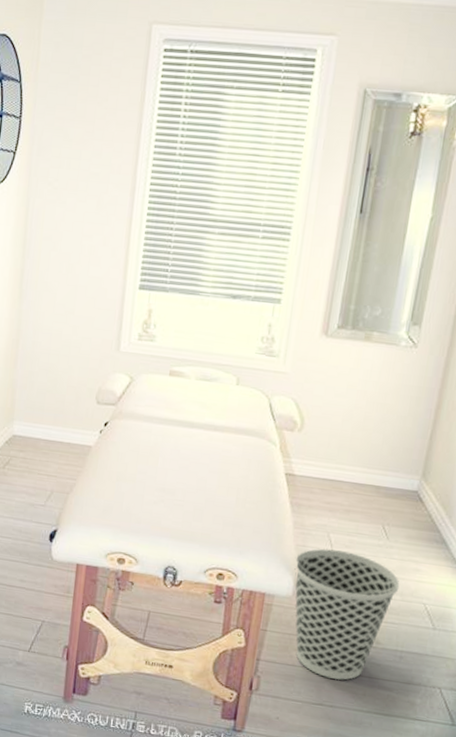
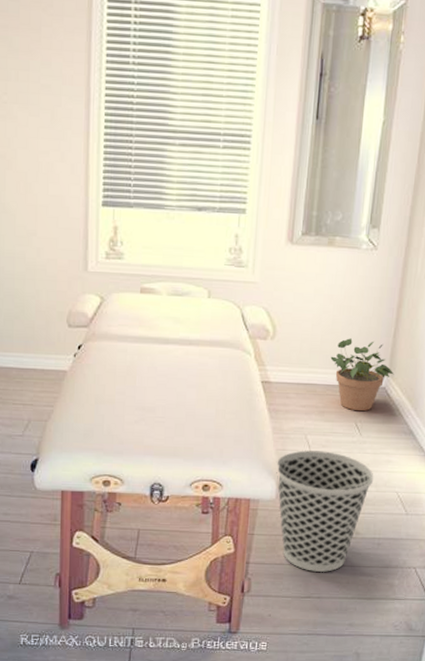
potted plant: none [360,436,428,514] -> present [330,338,394,412]

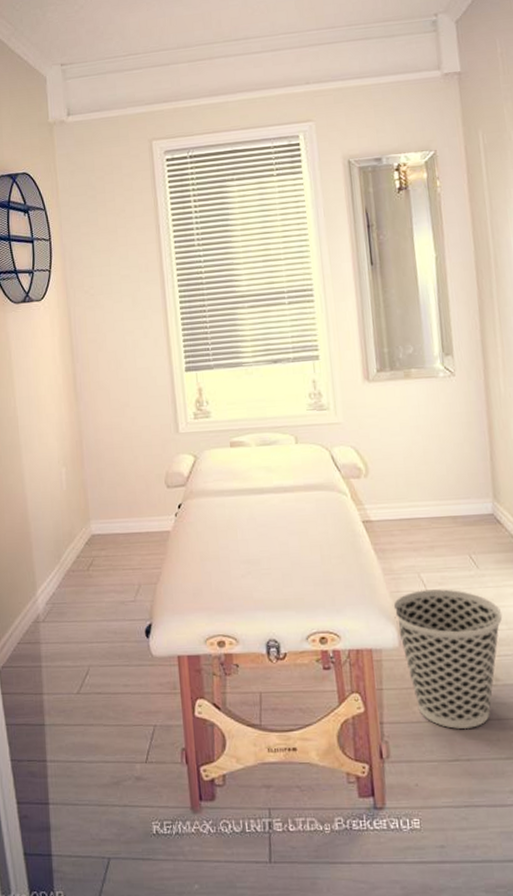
potted plant: present [330,338,394,412] -> none [428,466,500,542]

